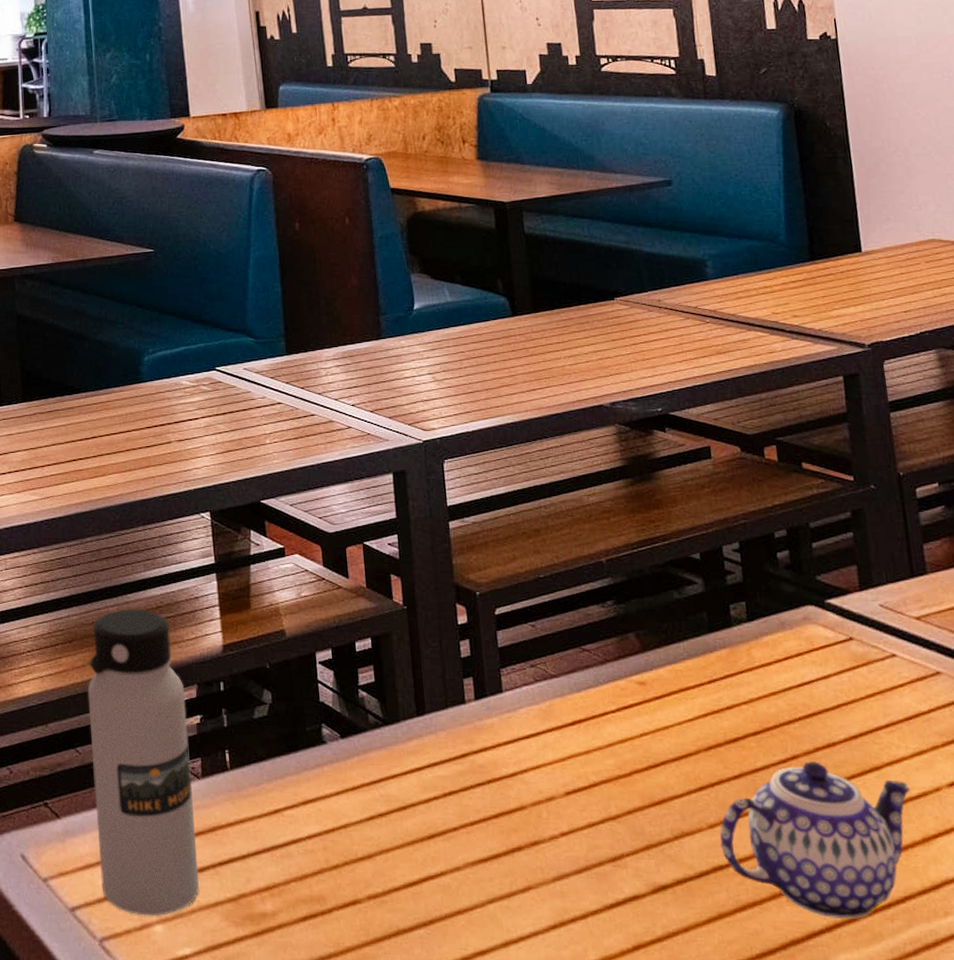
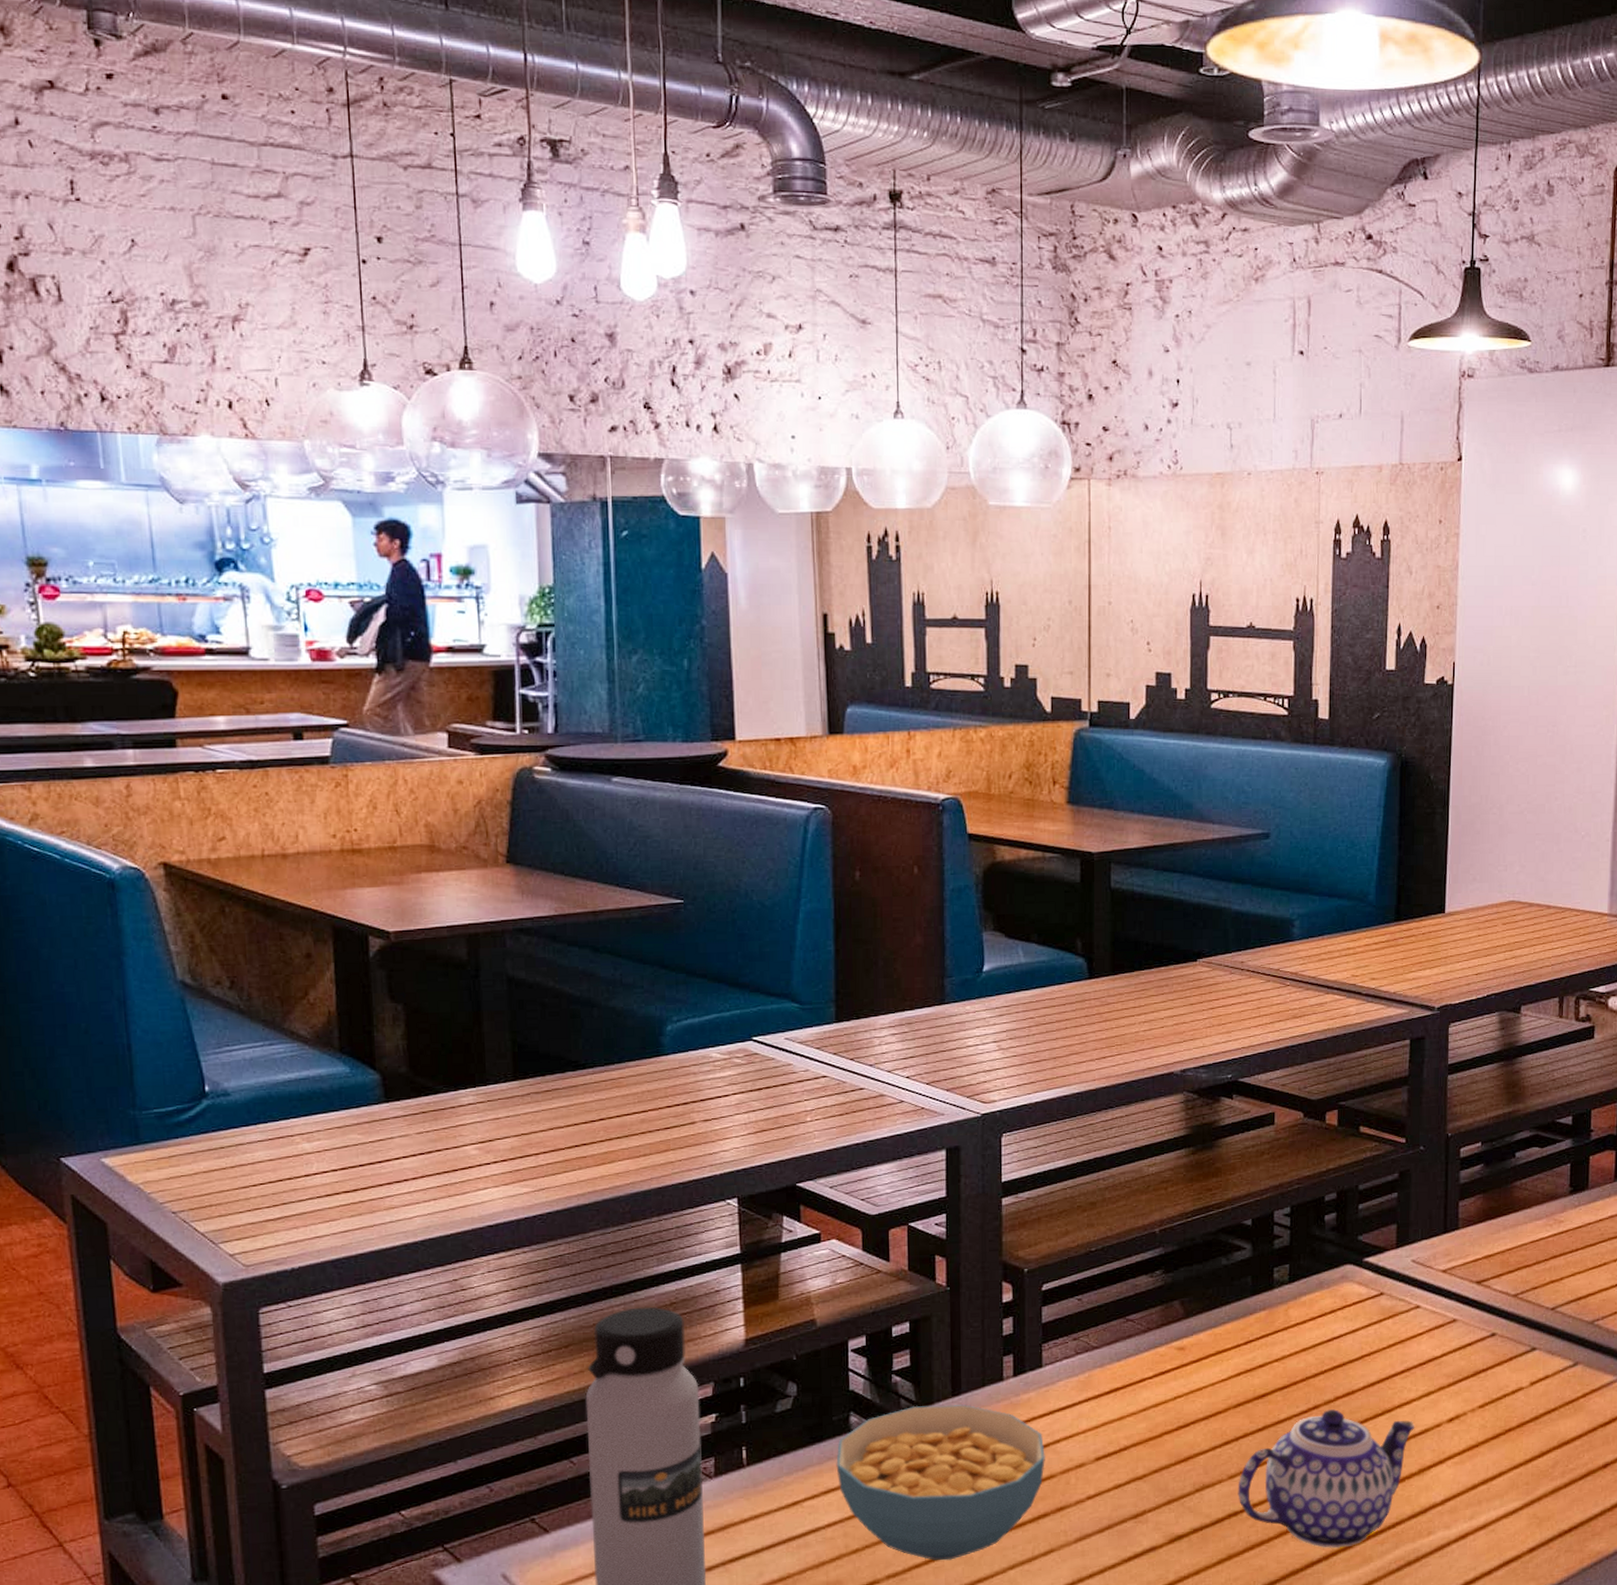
cereal bowl: none [312,723,515,887] -> present [836,1404,1045,1561]

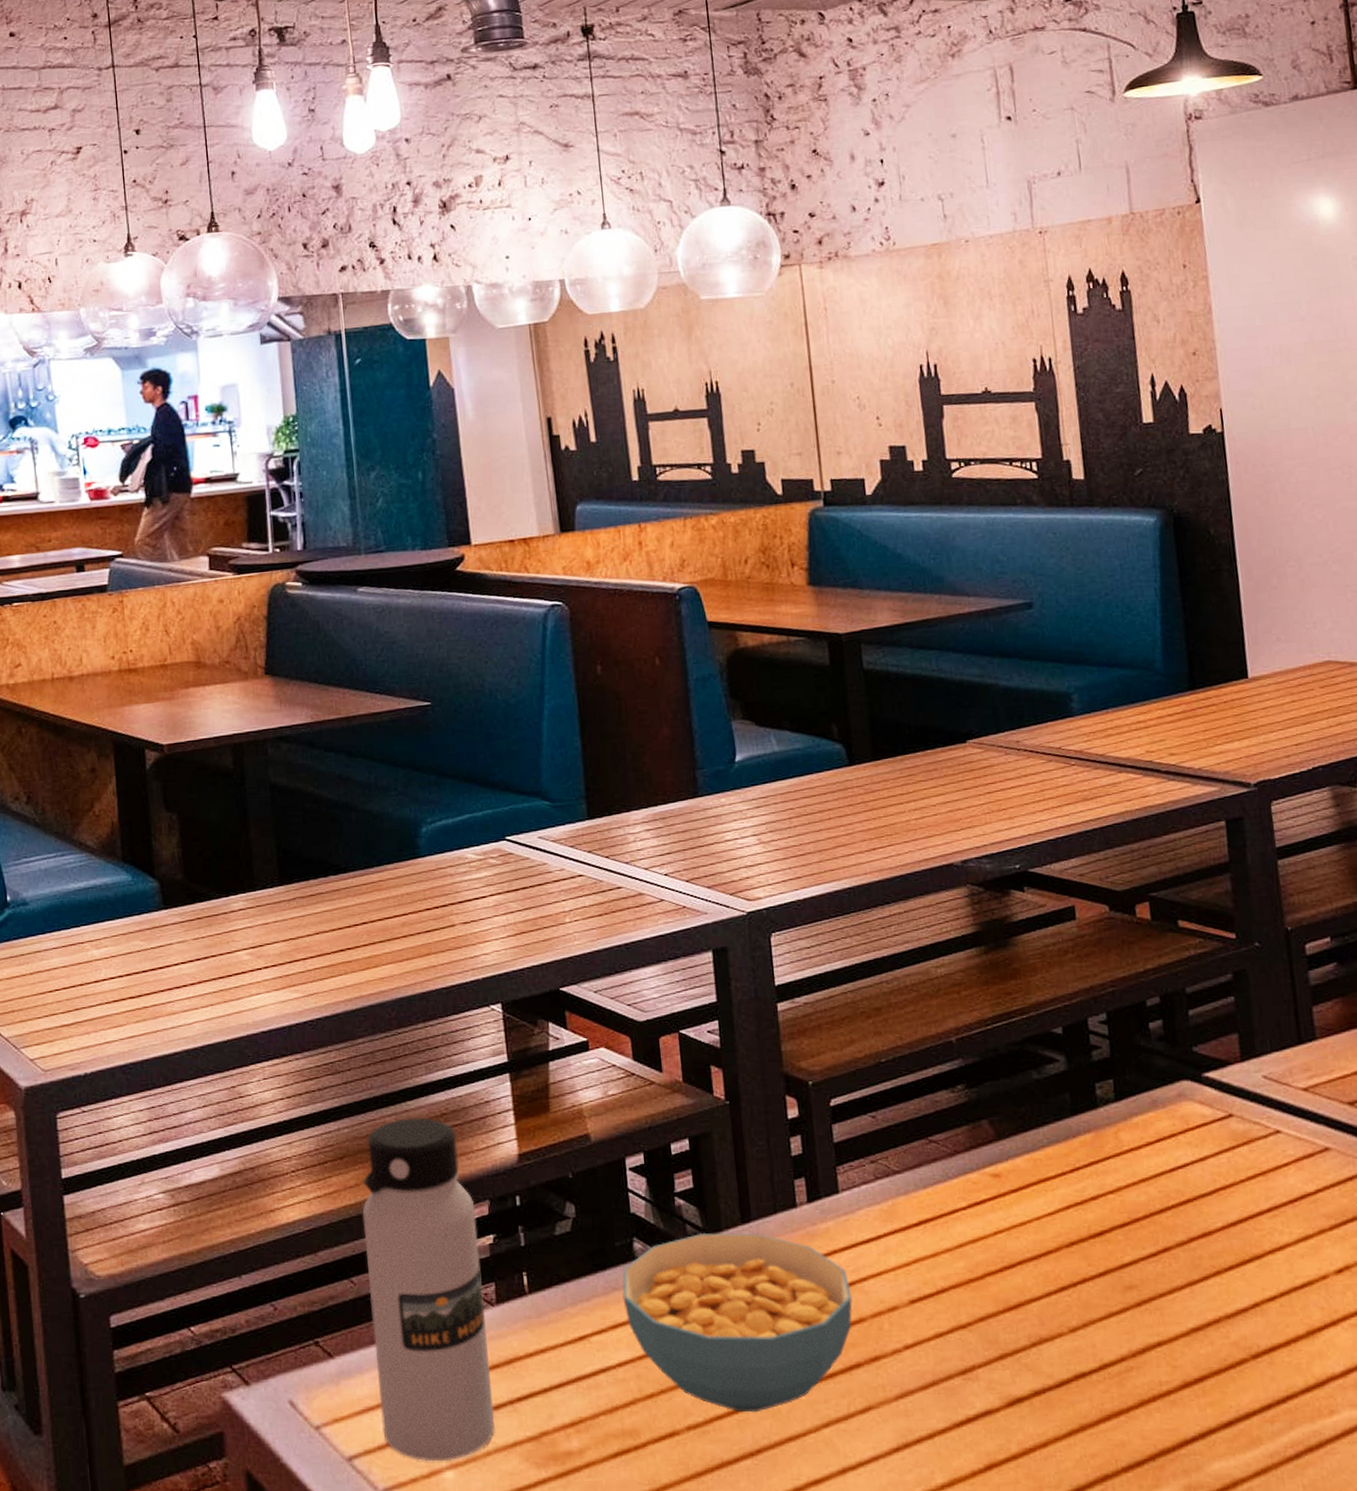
teapot: present [1238,1409,1415,1549] -> none [1082,1253,1295,1425]

